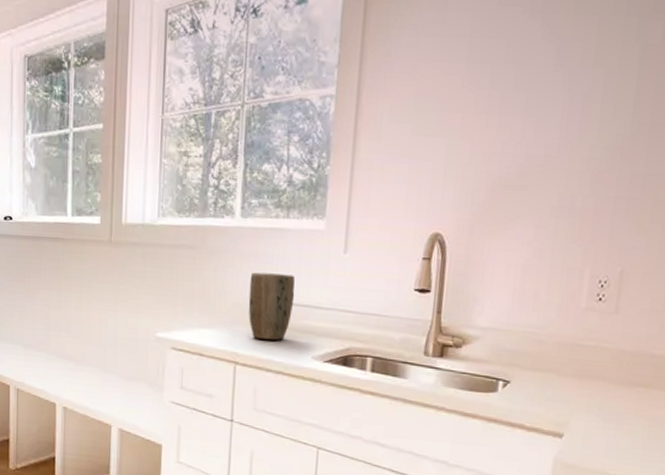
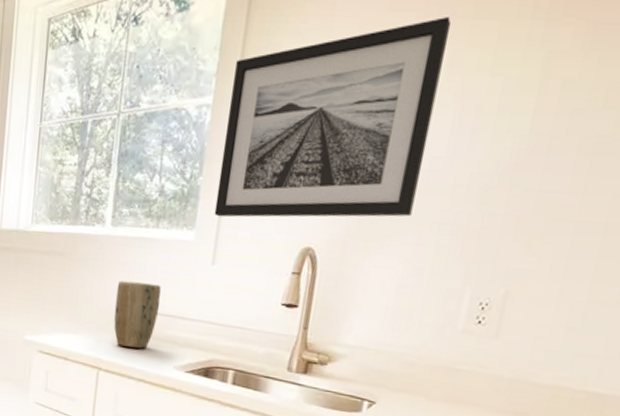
wall art: none [343,12,556,206] -> present [214,17,452,218]

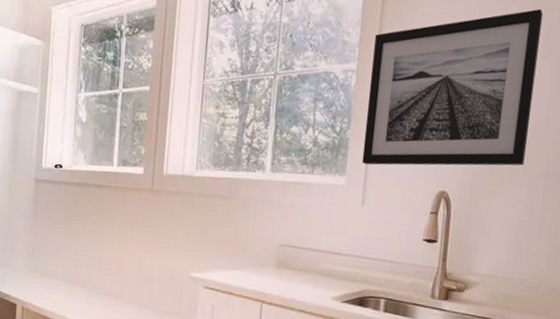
plant pot: present [114,280,161,349] -> none [275,220,318,282]

